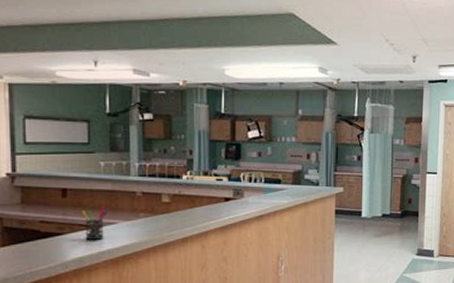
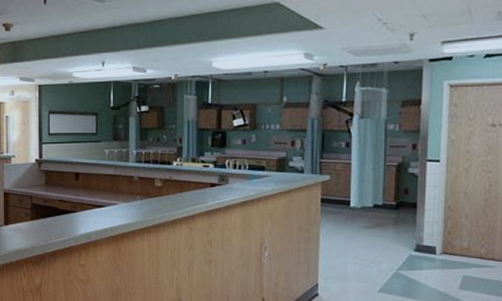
pen holder: present [82,206,108,240] -> none [90,189,111,218]

